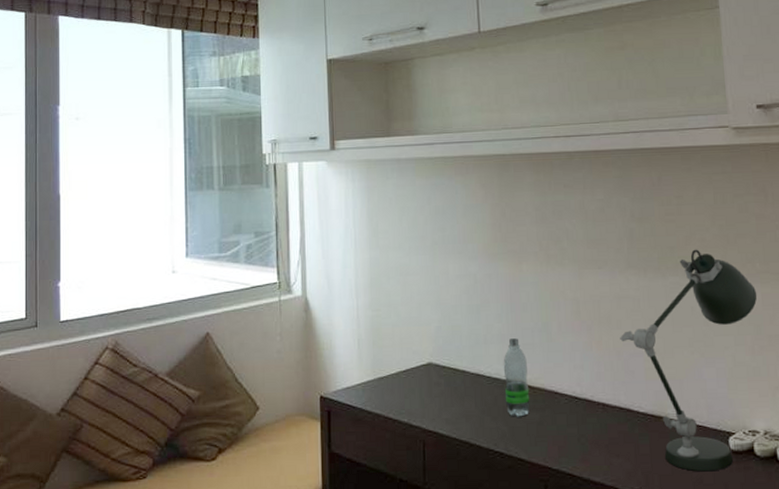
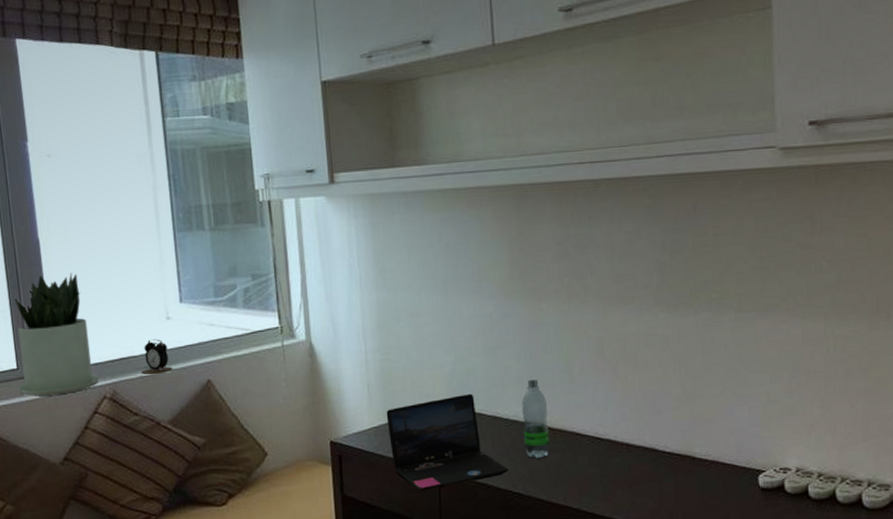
planter: none [23,226,105,346] -> present [14,272,101,397]
alarm clock: none [144,292,174,327] -> present [141,339,173,375]
laptop: none [375,351,491,448] -> present [386,393,509,491]
desk lamp: present [620,249,757,472] -> none [646,283,797,509]

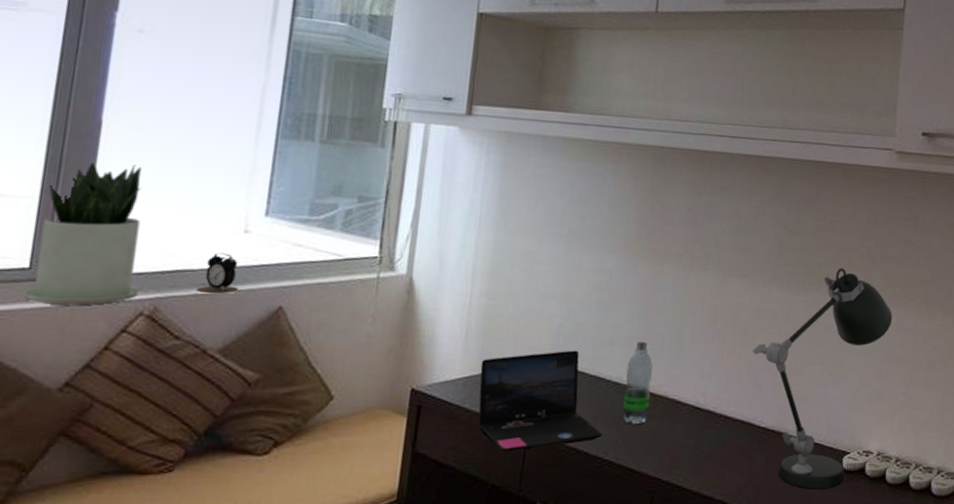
desk lamp: none [646,283,797,509] -> present [753,268,893,489]

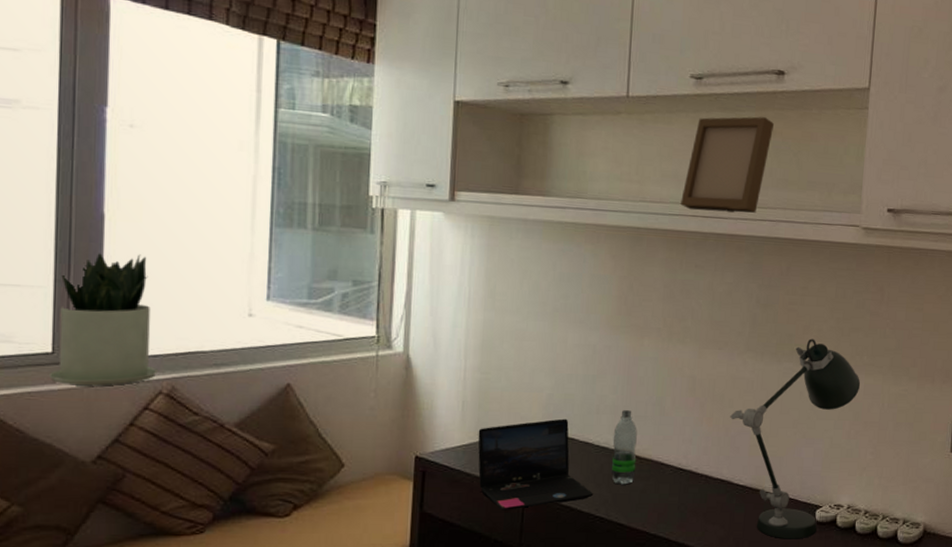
alarm clock: present [196,253,239,294] -> none [209,335,248,374]
photo frame: none [707,35,807,134] -> present [680,116,775,213]

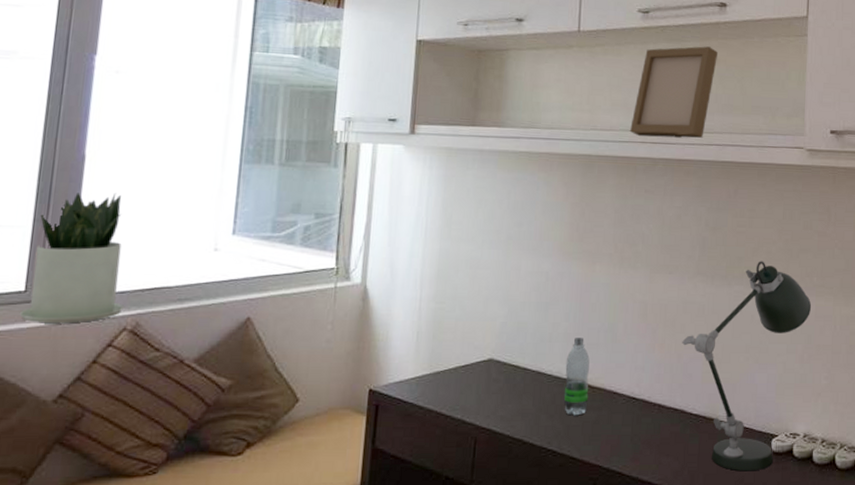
laptop: present [477,418,594,510] -> none [431,348,546,445]

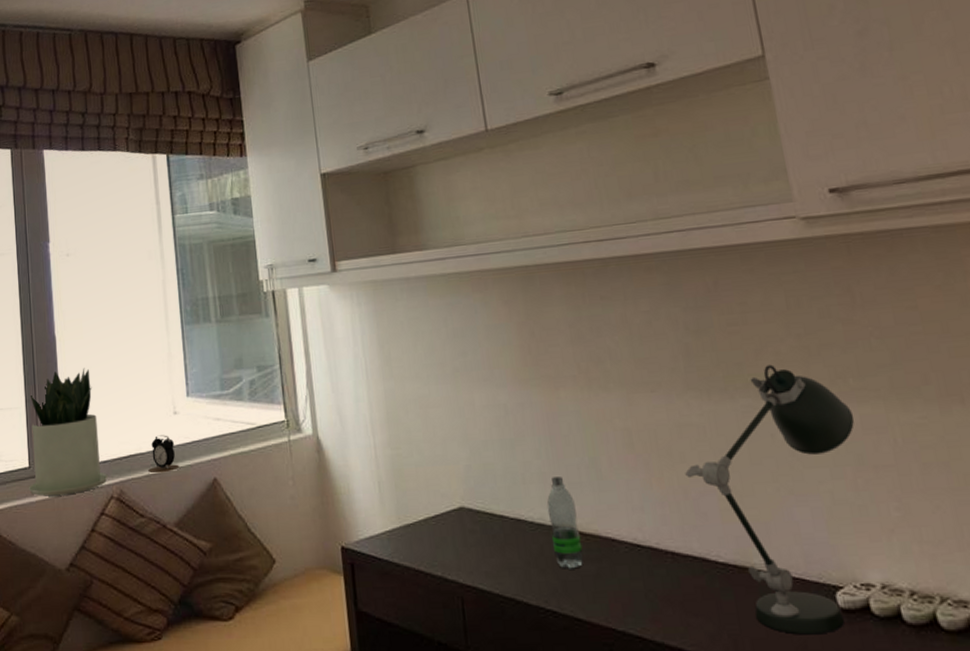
alarm clock: none [173,270,211,308] -> present [148,435,179,474]
photo frame: present [630,46,719,139] -> none [567,117,659,236]

